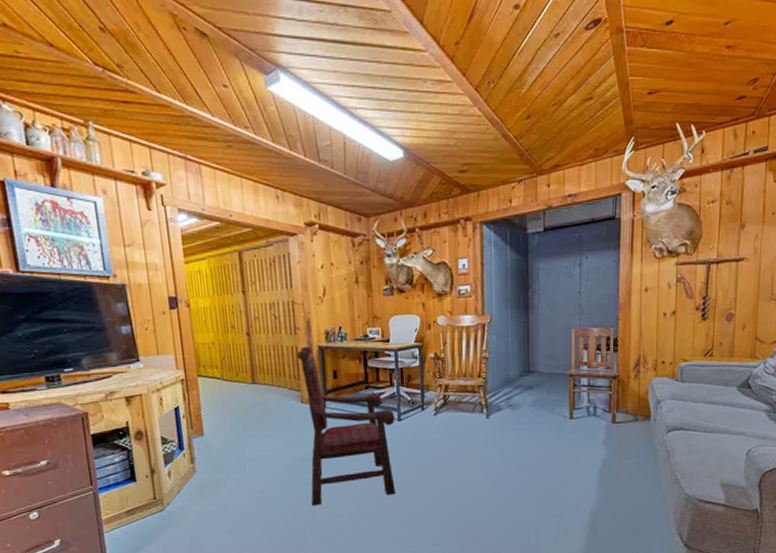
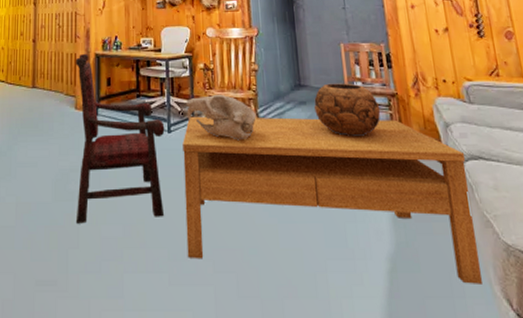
coffee table: none [413,399,669,527] -> present [183,116,483,284]
animal skull: none [415,382,485,425] -> present [185,94,256,141]
decorative bowl: none [541,367,601,417] -> present [314,83,381,137]

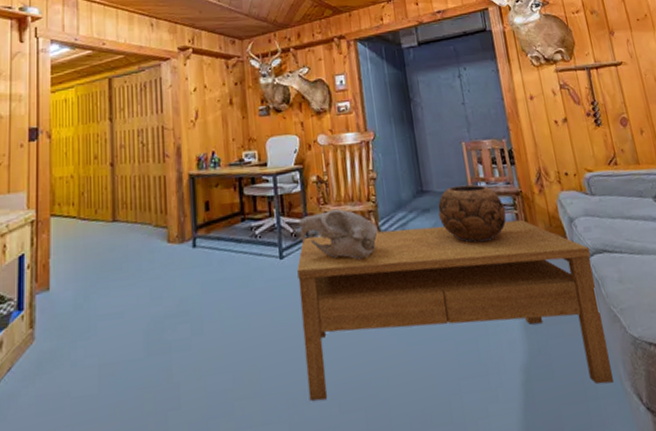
armchair: present [75,53,165,224] -> none [164,174,280,380]

